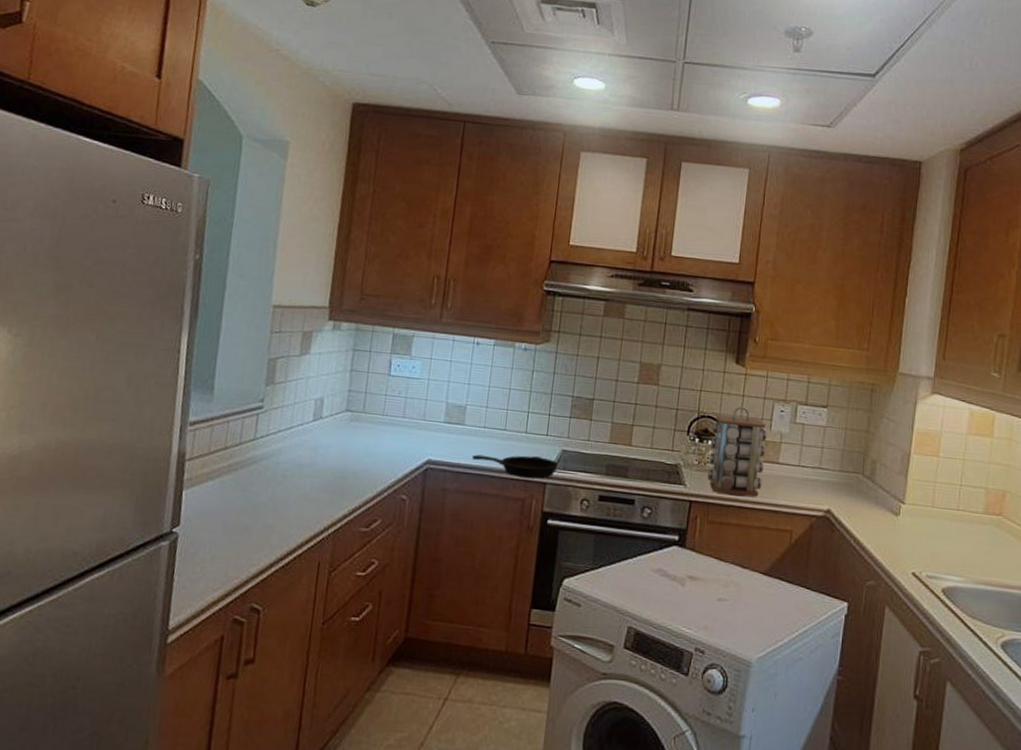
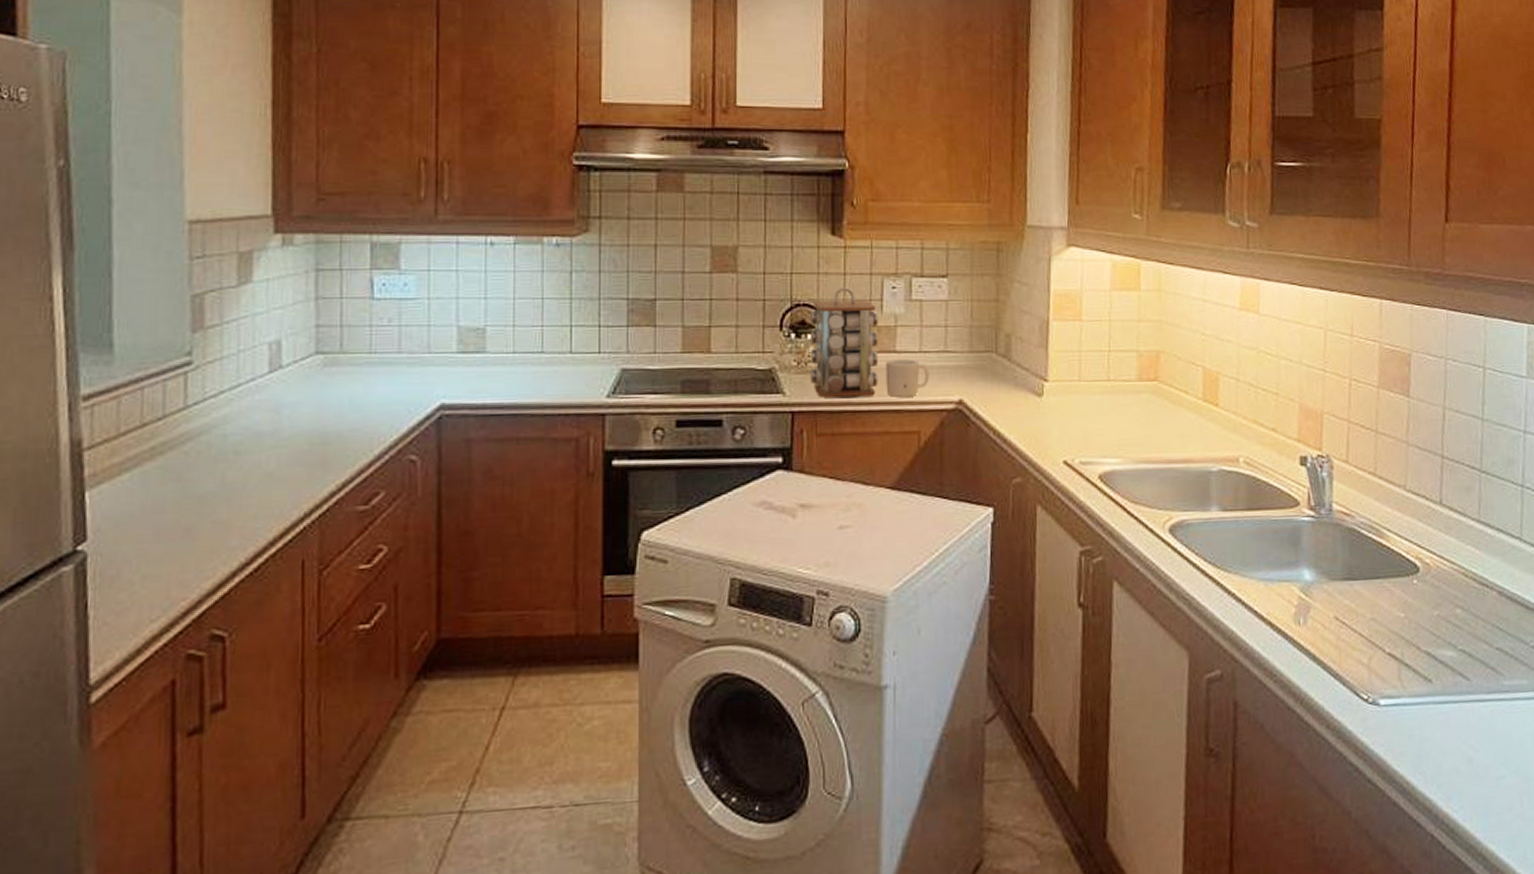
frying pan: present [472,454,559,479] -> none [502,381,619,410]
mug: none [767,469,805,502] -> present [885,359,930,398]

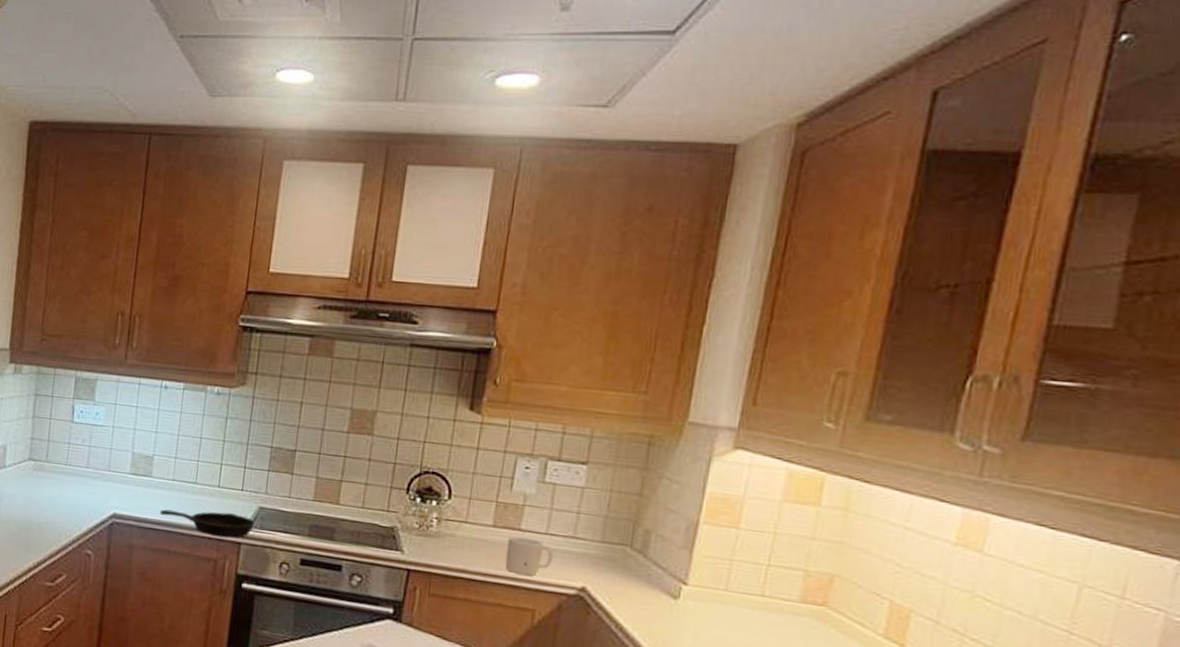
frying pan: none [502,381,619,410] -> present [160,509,255,538]
spice rack: present [809,287,879,399] -> none [429,461,507,568]

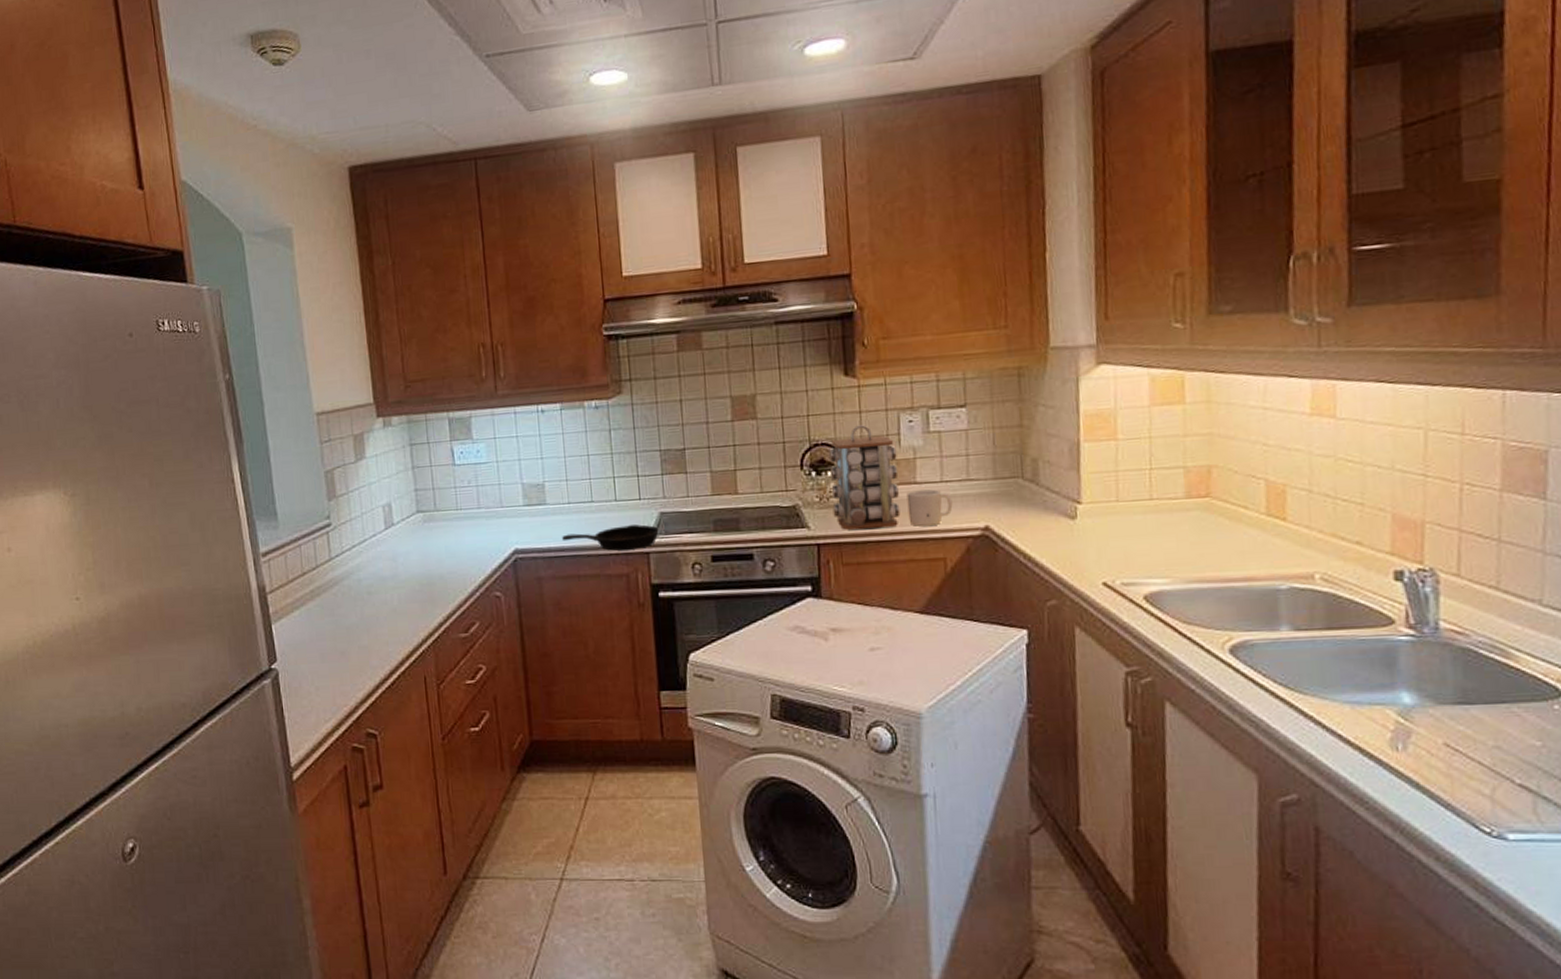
spice rack: none [429,461,507,568] -> present [829,425,901,530]

